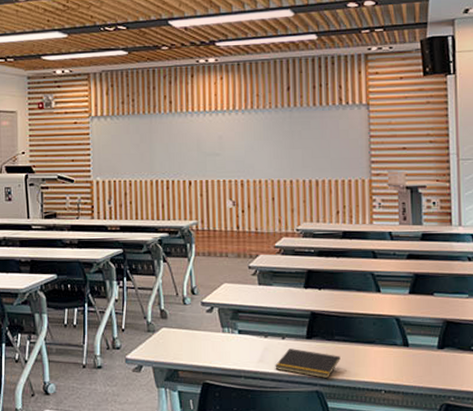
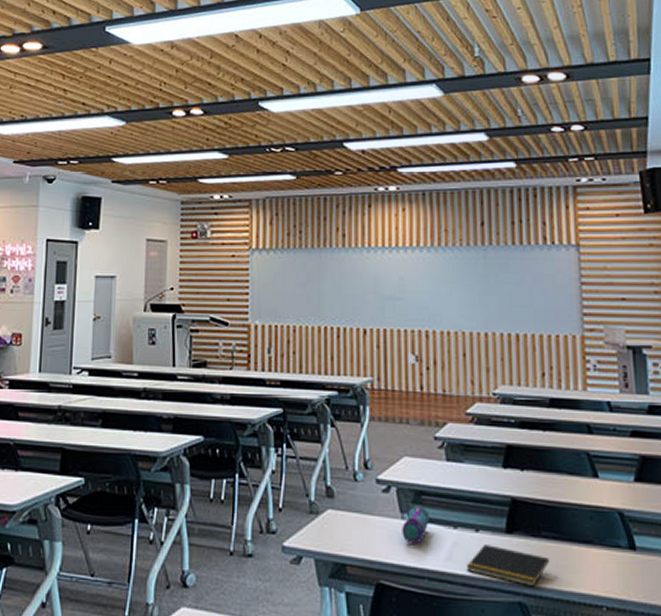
pencil case: none [223,321,245,351] -> present [402,505,430,544]

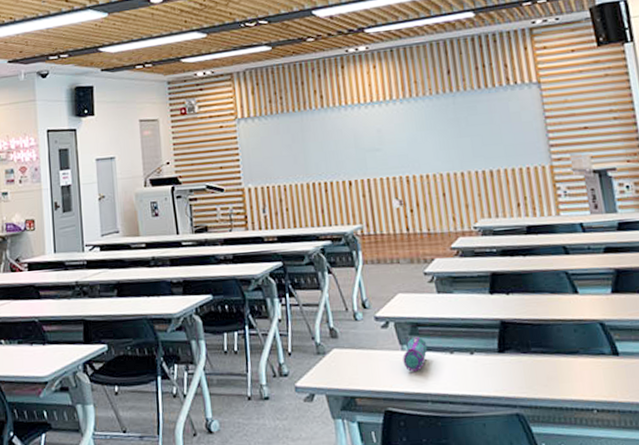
notepad: present [466,545,549,587] -> none [465,365,541,399]

